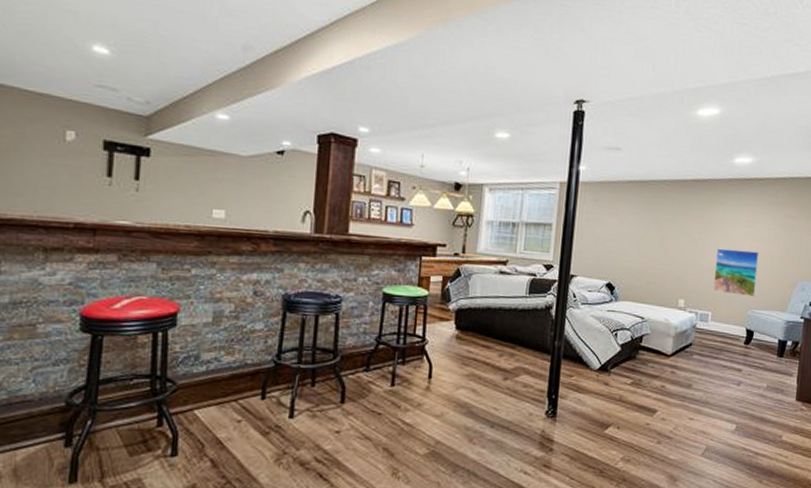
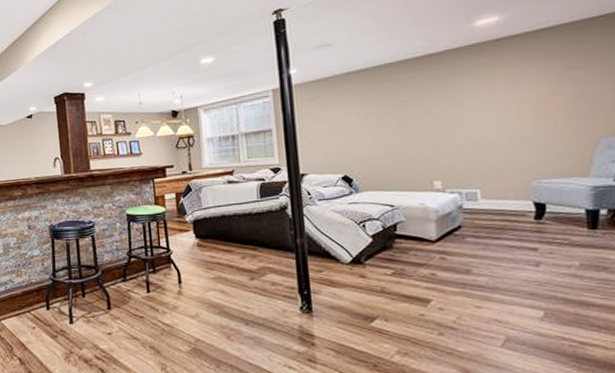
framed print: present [712,248,760,297] -> none [472,114,538,168]

